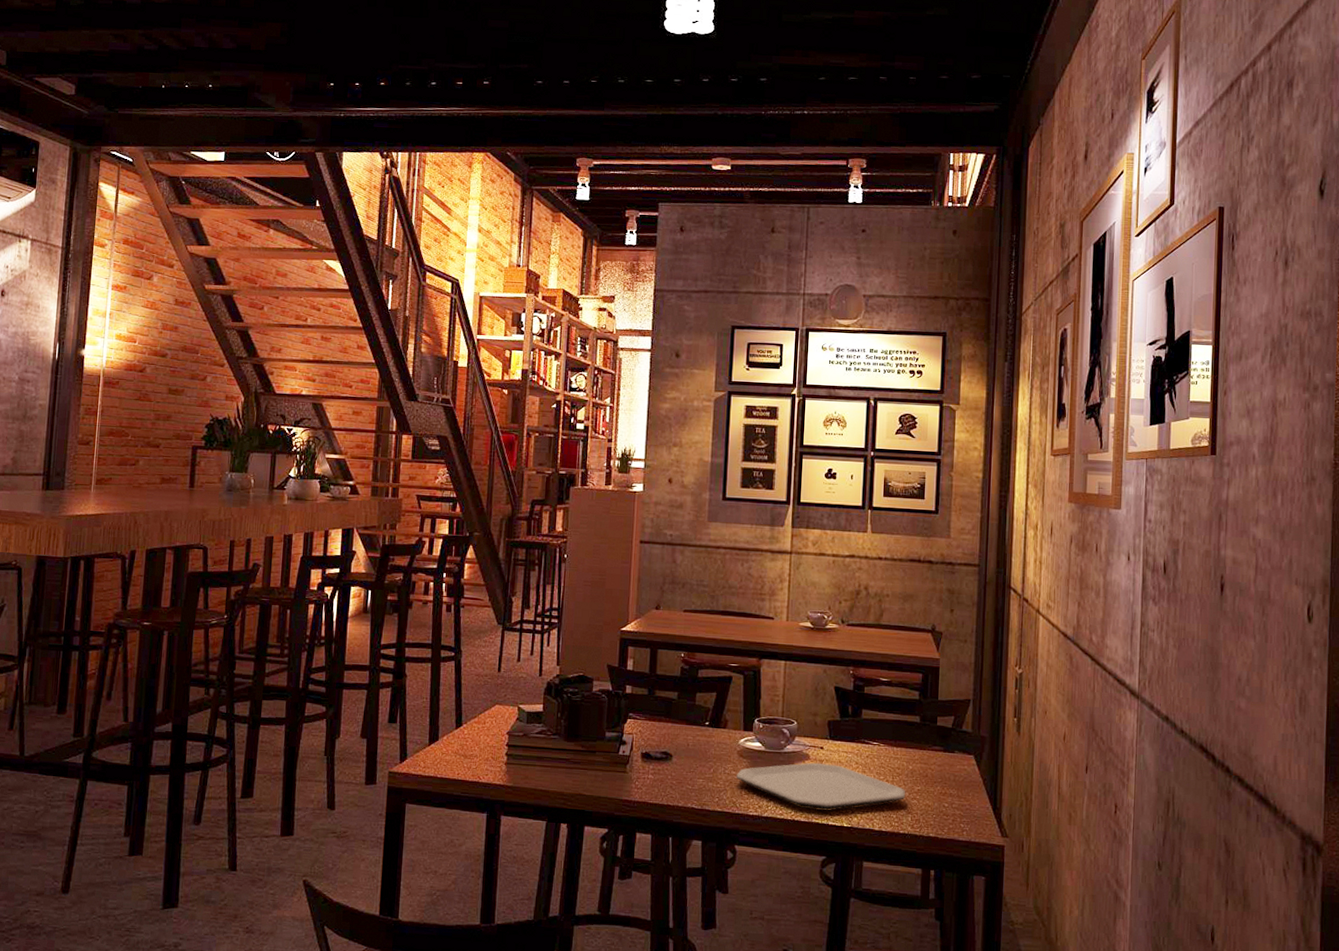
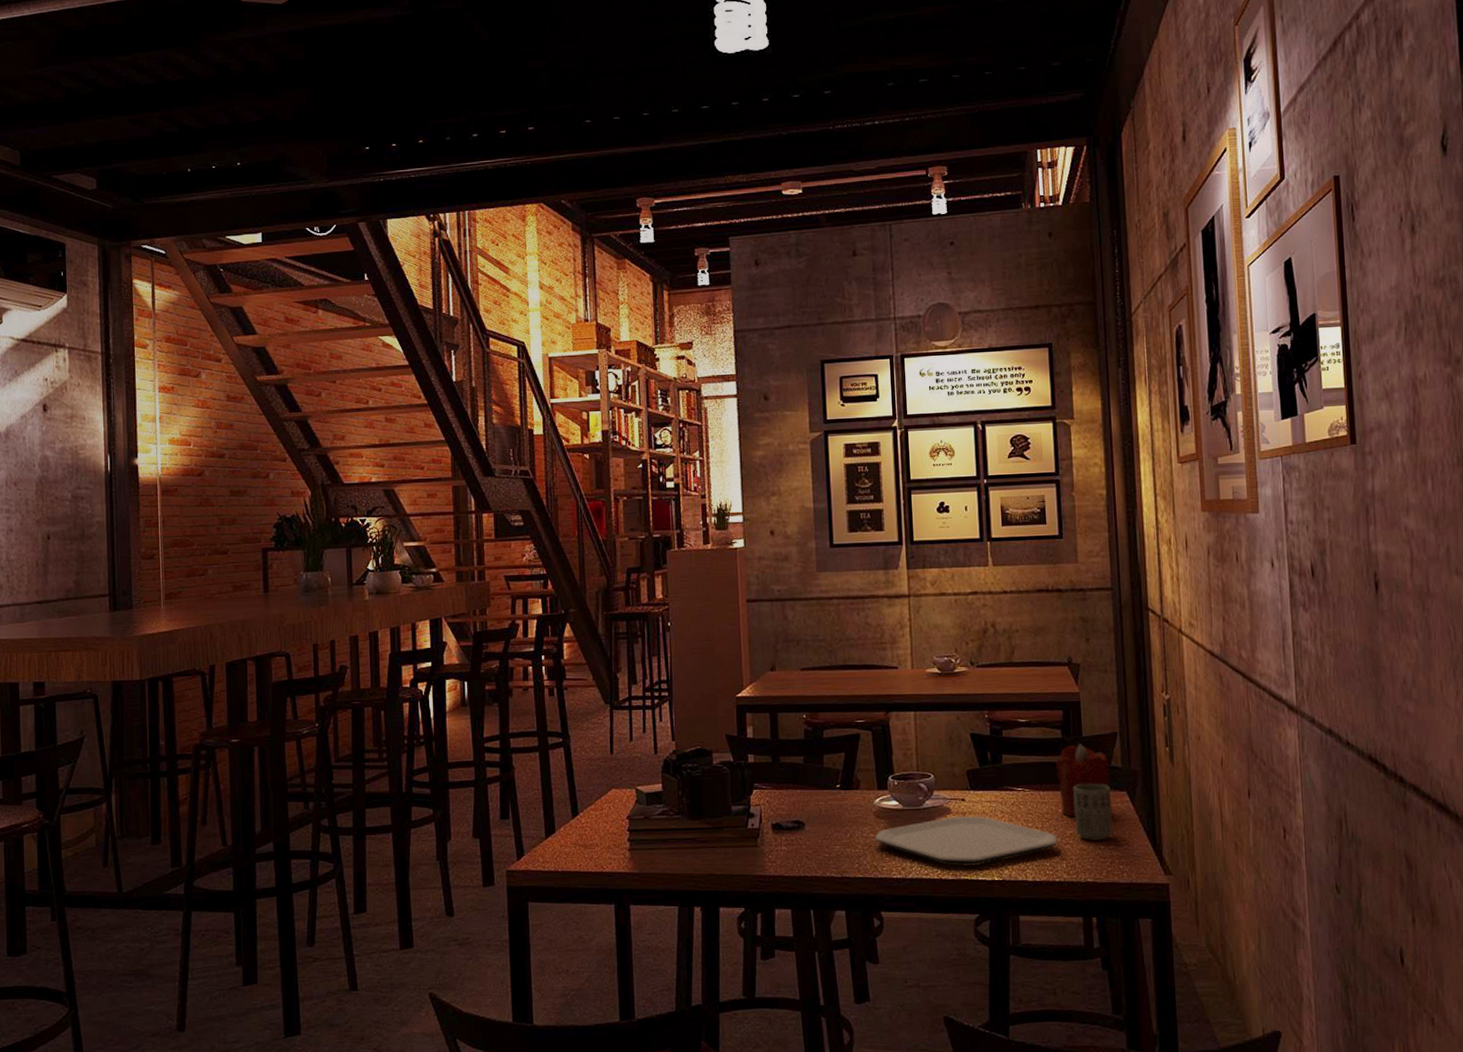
candle: none [910,707,961,775] -> present [1055,744,1113,818]
cup: none [924,744,959,799] -> present [1073,783,1113,841]

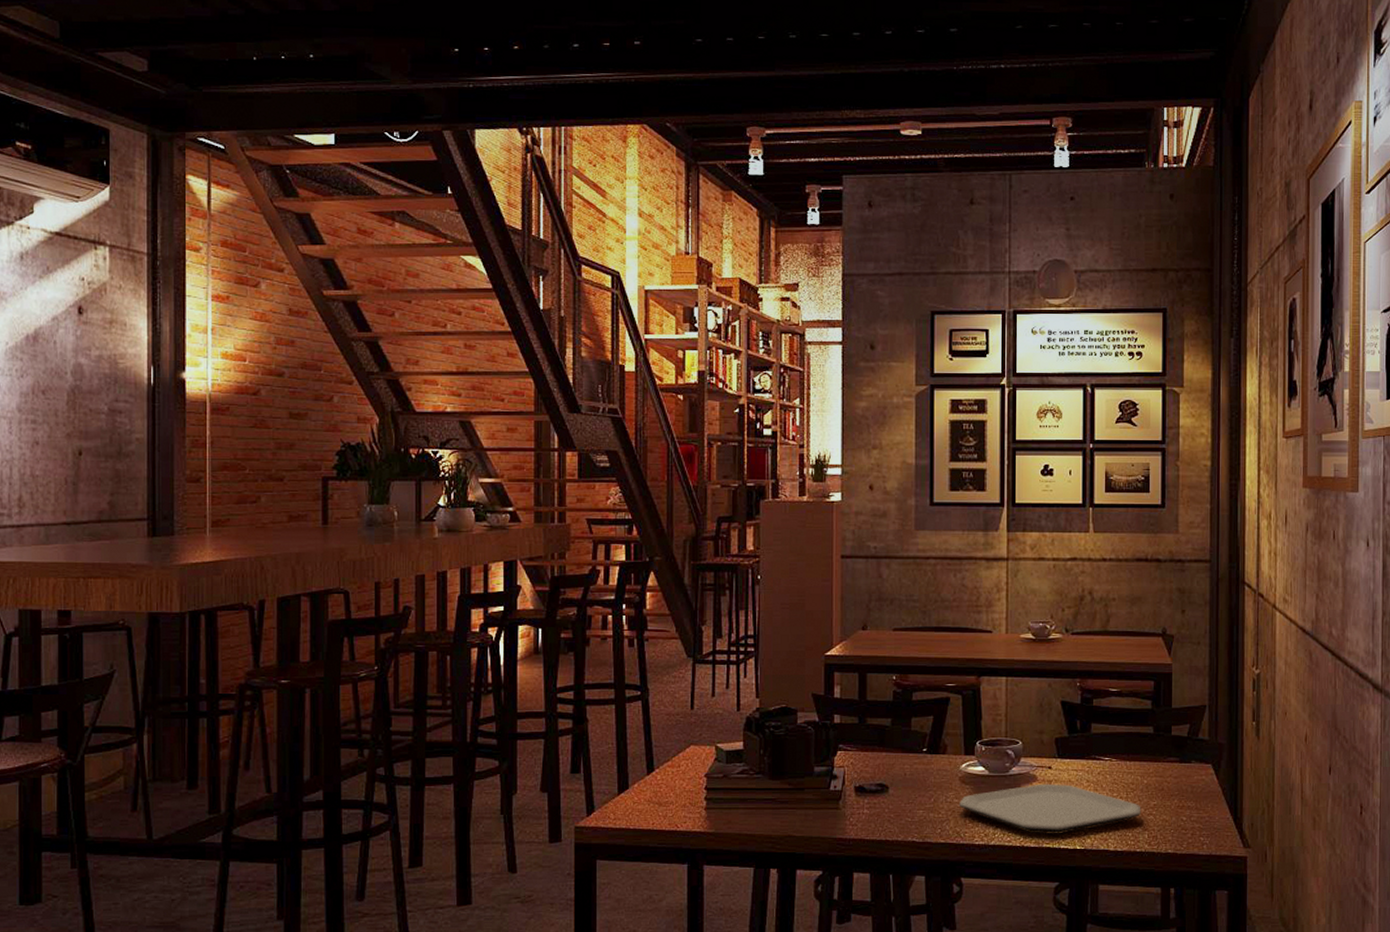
candle: present [1055,744,1113,818] -> none [1143,715,1197,789]
cup: present [1073,783,1113,841] -> none [1159,755,1196,812]

